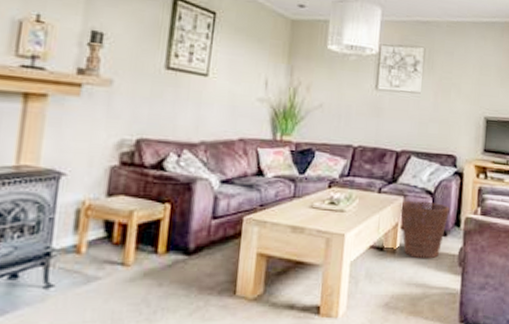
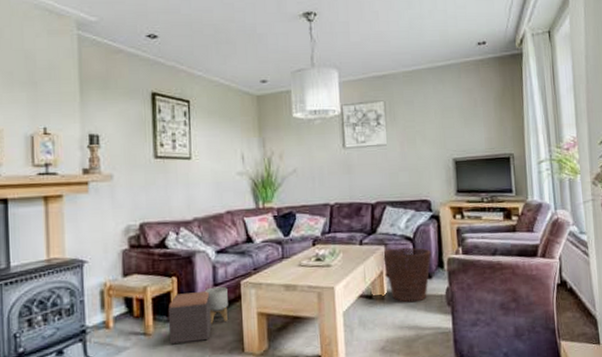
footstool: none [150,223,206,278] -> present [168,291,212,344]
planter: none [200,219,227,260] -> present [204,286,228,324]

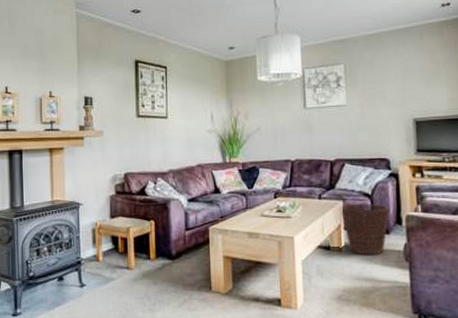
footstool: present [168,291,212,344] -> none [146,235,183,278]
planter: present [204,286,228,324] -> none [177,231,198,263]

